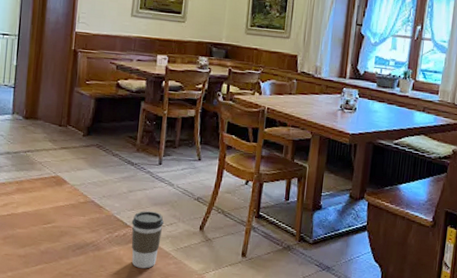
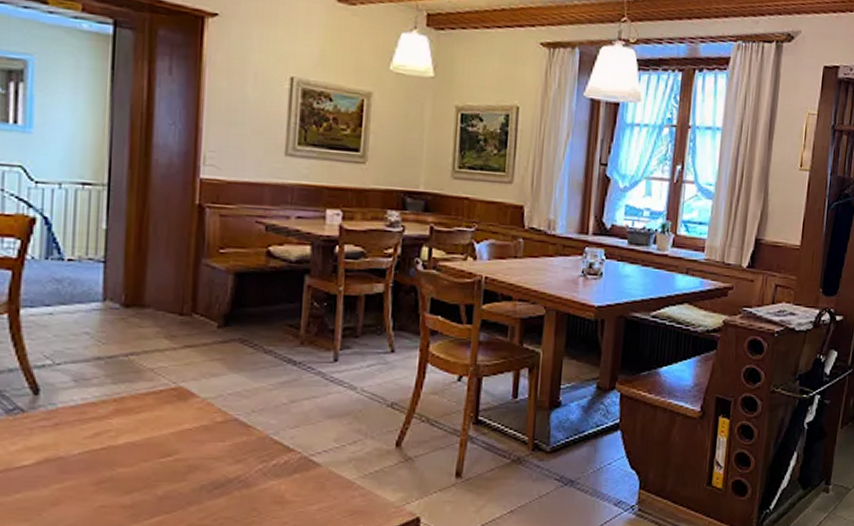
coffee cup: present [131,211,164,269] -> none [296,427,343,507]

